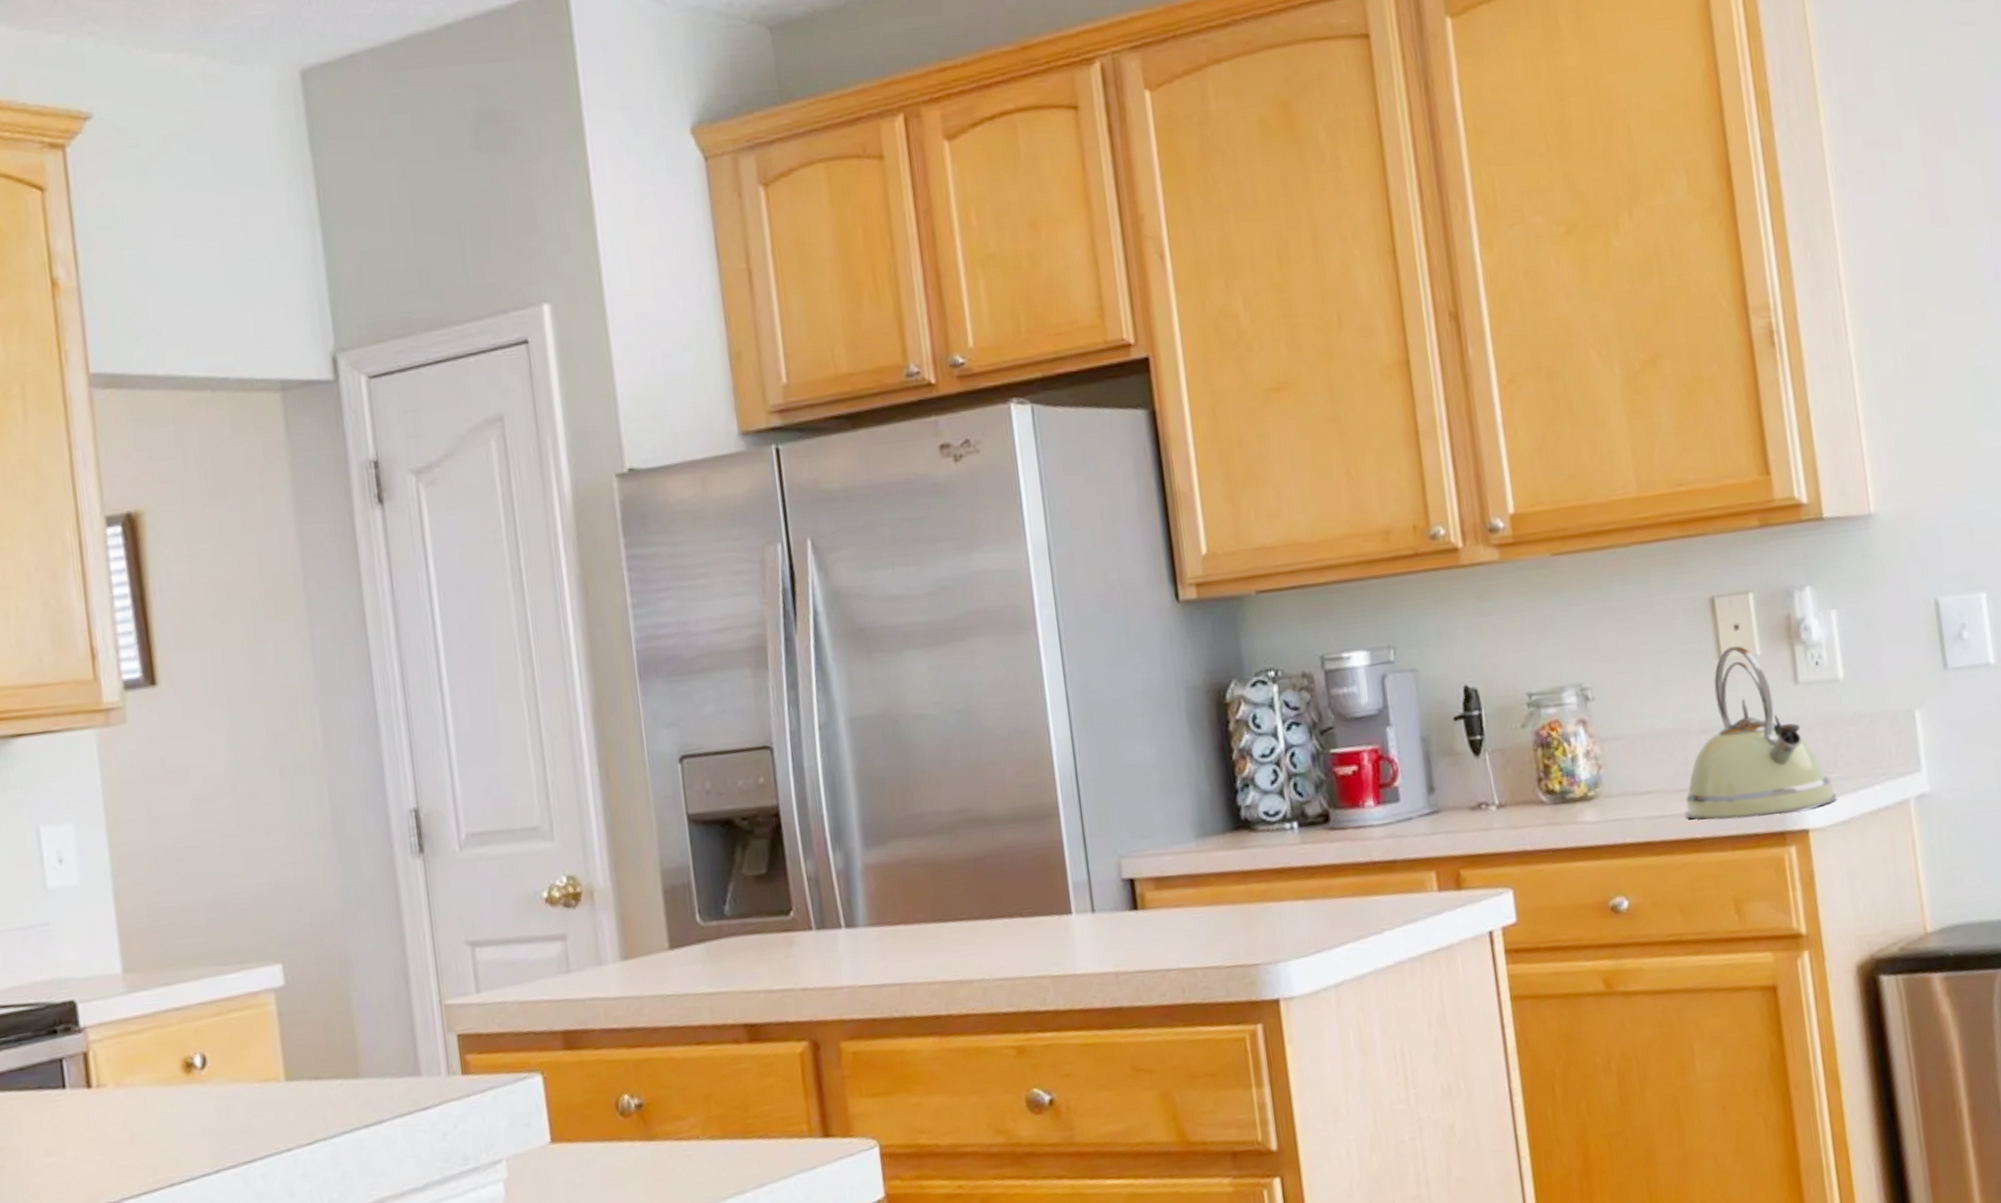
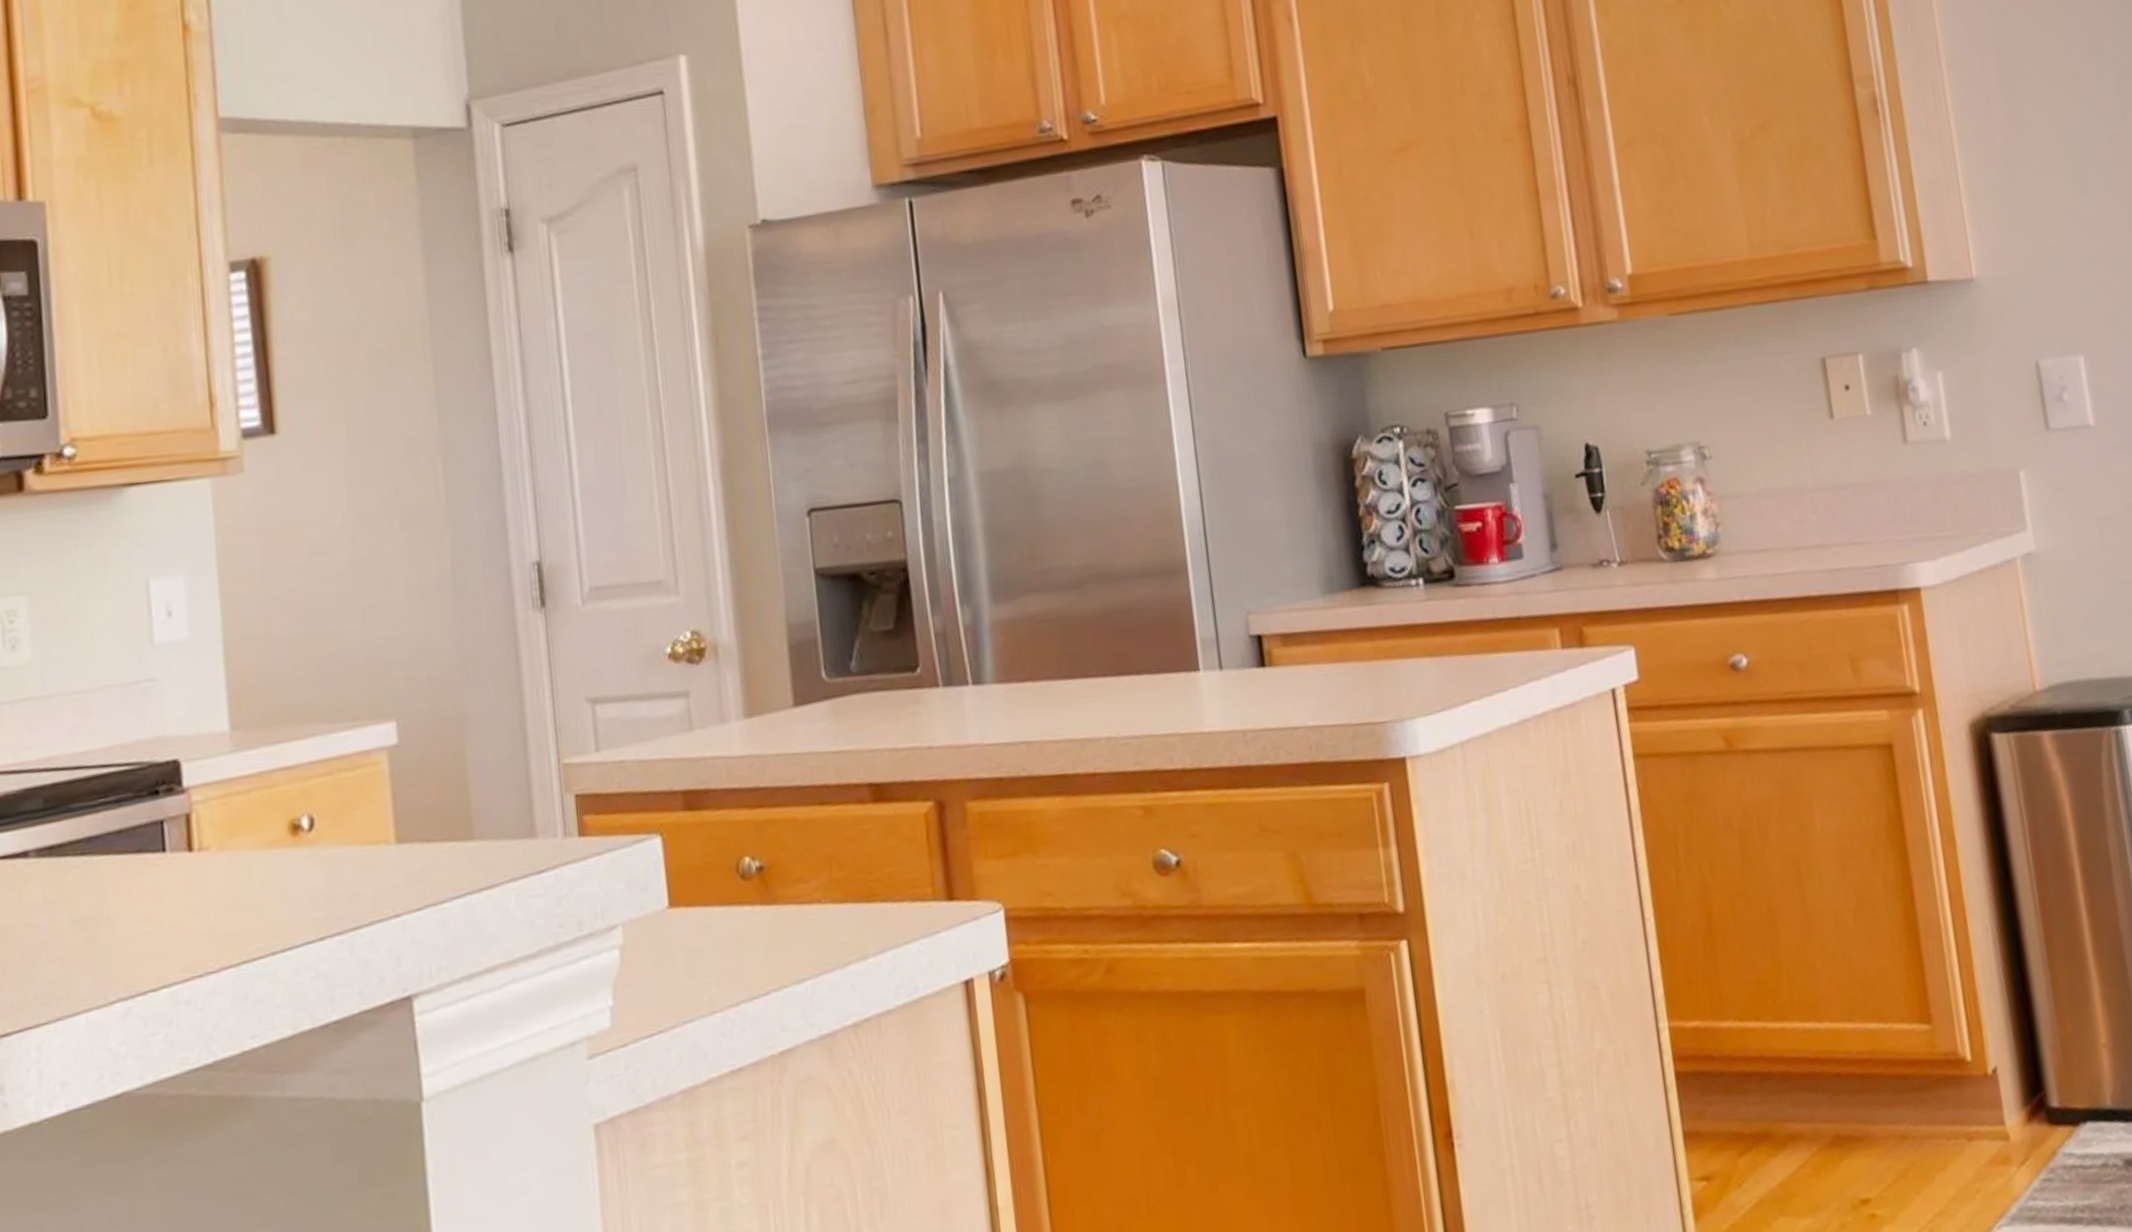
kettle: present [1685,646,1837,821] -> none [1800,406,1947,579]

